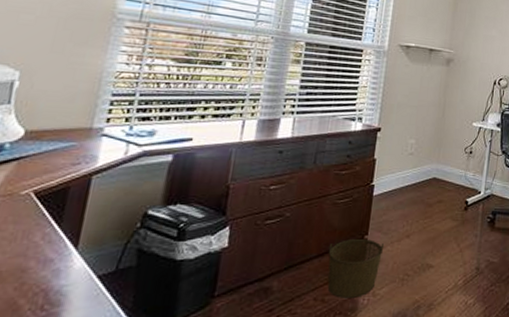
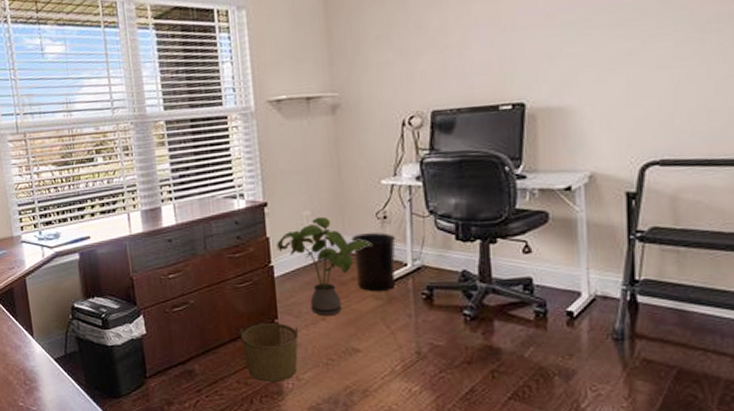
house plant: none [380,146,460,234] -> present [276,216,375,316]
waste bin: none [441,164,476,213] -> present [351,232,396,291]

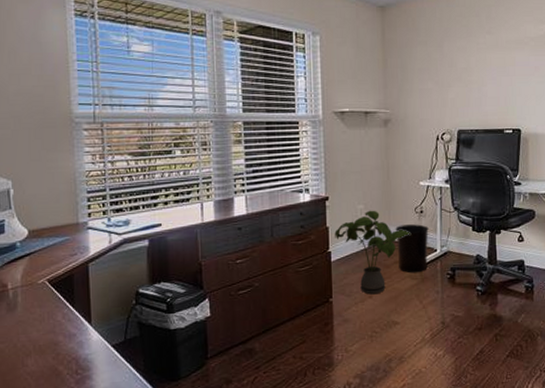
basket: present [239,322,298,382] -> none [298,301,349,355]

